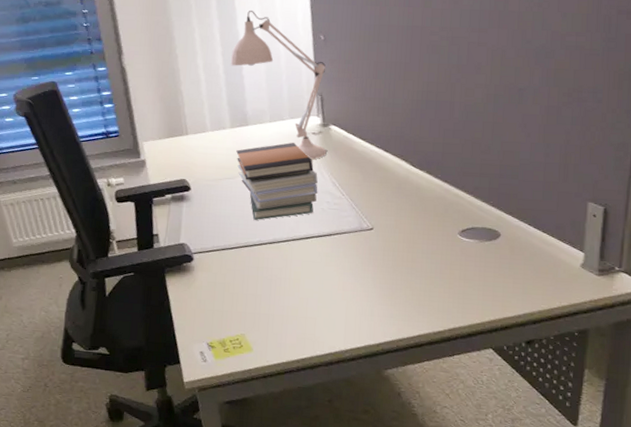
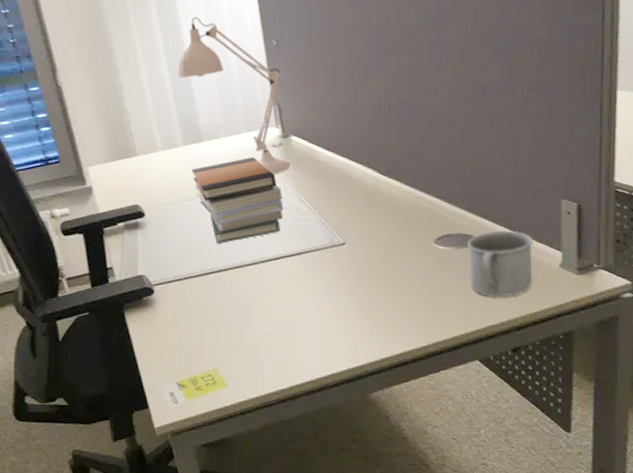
mug: none [490,227,556,291] -> present [467,230,533,297]

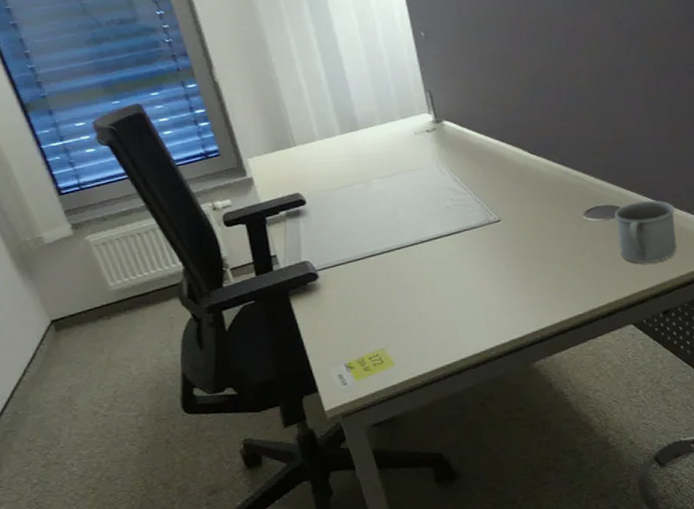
desk lamp: present [177,16,290,174] -> none [331,12,444,158]
book stack: present [192,157,284,244] -> none [350,143,440,227]

